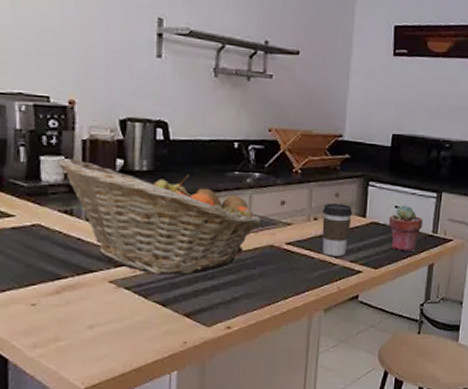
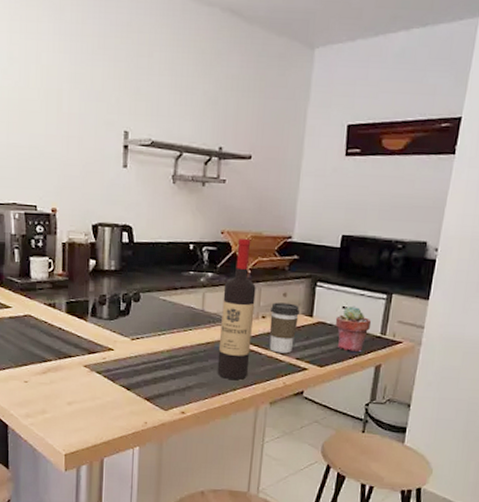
fruit basket: present [58,157,262,275] -> none [43,258,214,364]
wine bottle: none [266,136,307,288] -> present [217,238,256,380]

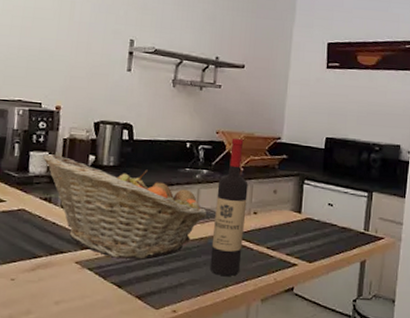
fruit basket: none [43,258,214,364] -> present [43,153,208,260]
coffee cup: present [269,302,300,354] -> none [261,199,290,249]
potted succulent: present [335,306,372,352] -> none [322,203,355,247]

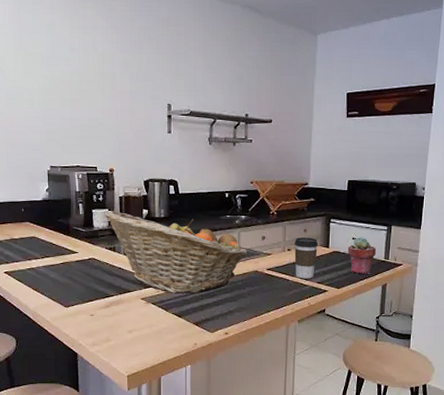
wine bottle: present [209,138,248,277] -> none [253,186,282,304]
coffee cup: none [261,199,290,249] -> present [294,237,319,279]
potted succulent: none [322,203,355,247] -> present [347,237,377,274]

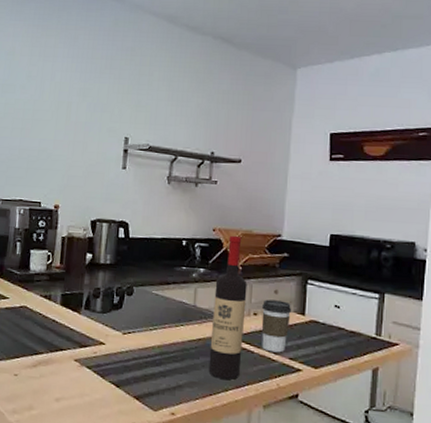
fruit basket: present [104,210,248,294] -> none [43,251,205,359]
wine bottle: none [253,186,282,304] -> present [208,235,247,380]
potted succulent: present [347,237,377,274] -> none [328,305,366,353]

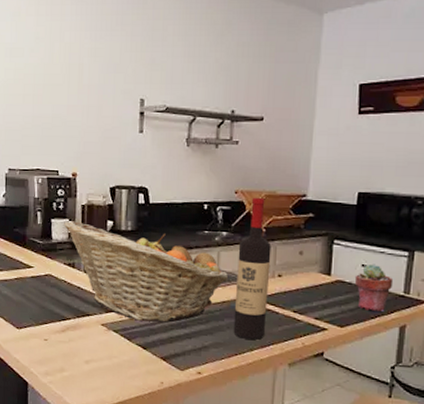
fruit basket: none [43,251,205,359] -> present [64,220,229,323]
coffee cup: present [261,299,292,353] -> none [286,261,318,313]
potted succulent: none [328,305,366,353] -> present [354,264,394,311]

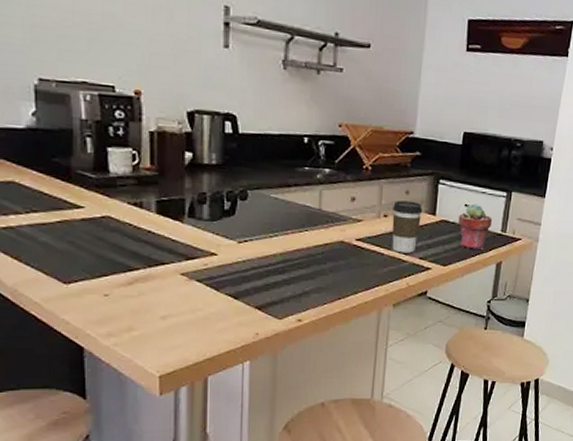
fruit basket: present [64,220,229,323] -> none [125,149,332,269]
wine bottle: present [233,197,271,340] -> none [336,132,377,283]
coffee cup: none [286,261,318,313] -> present [391,200,423,253]

